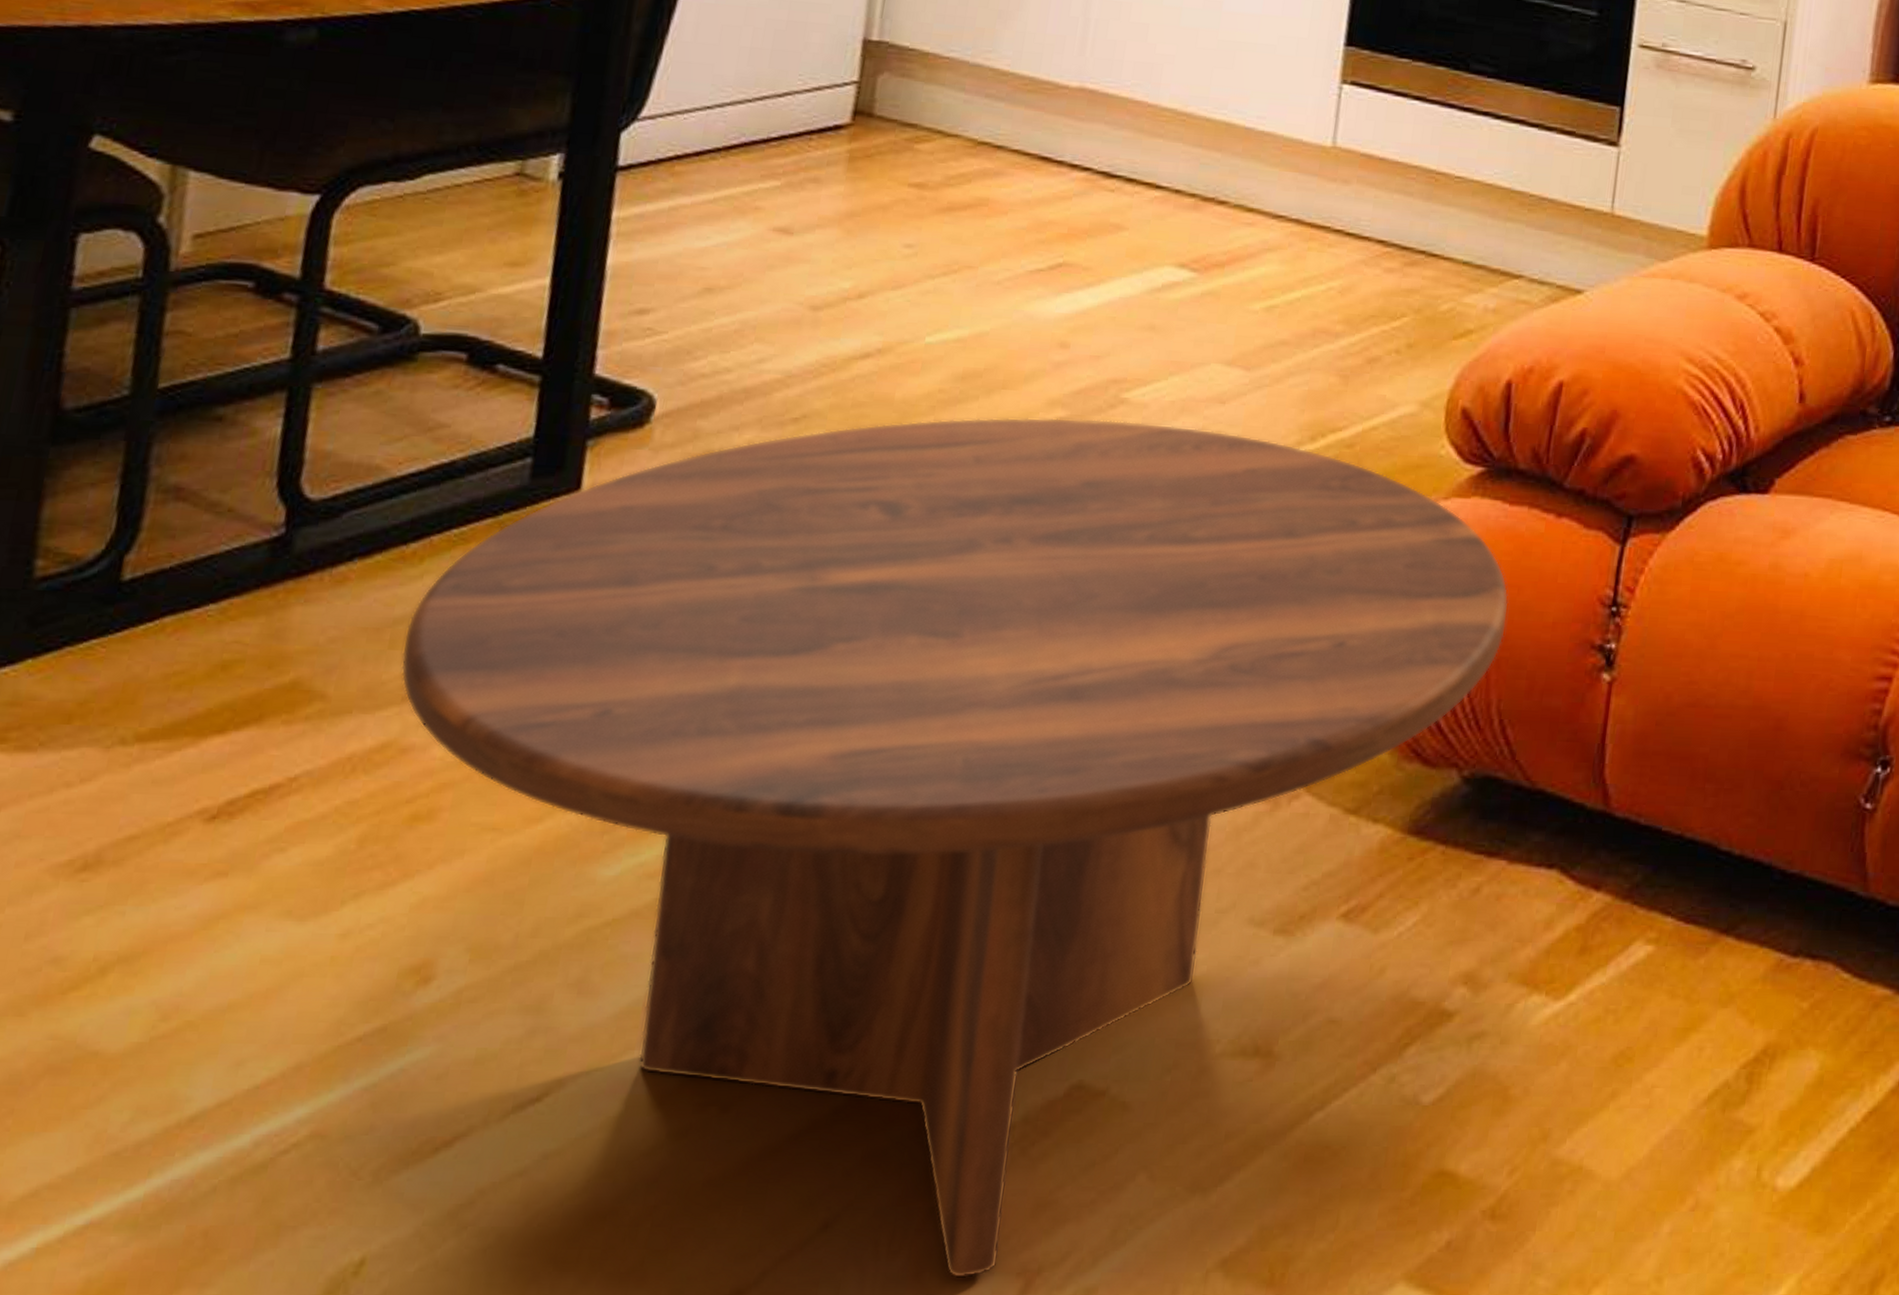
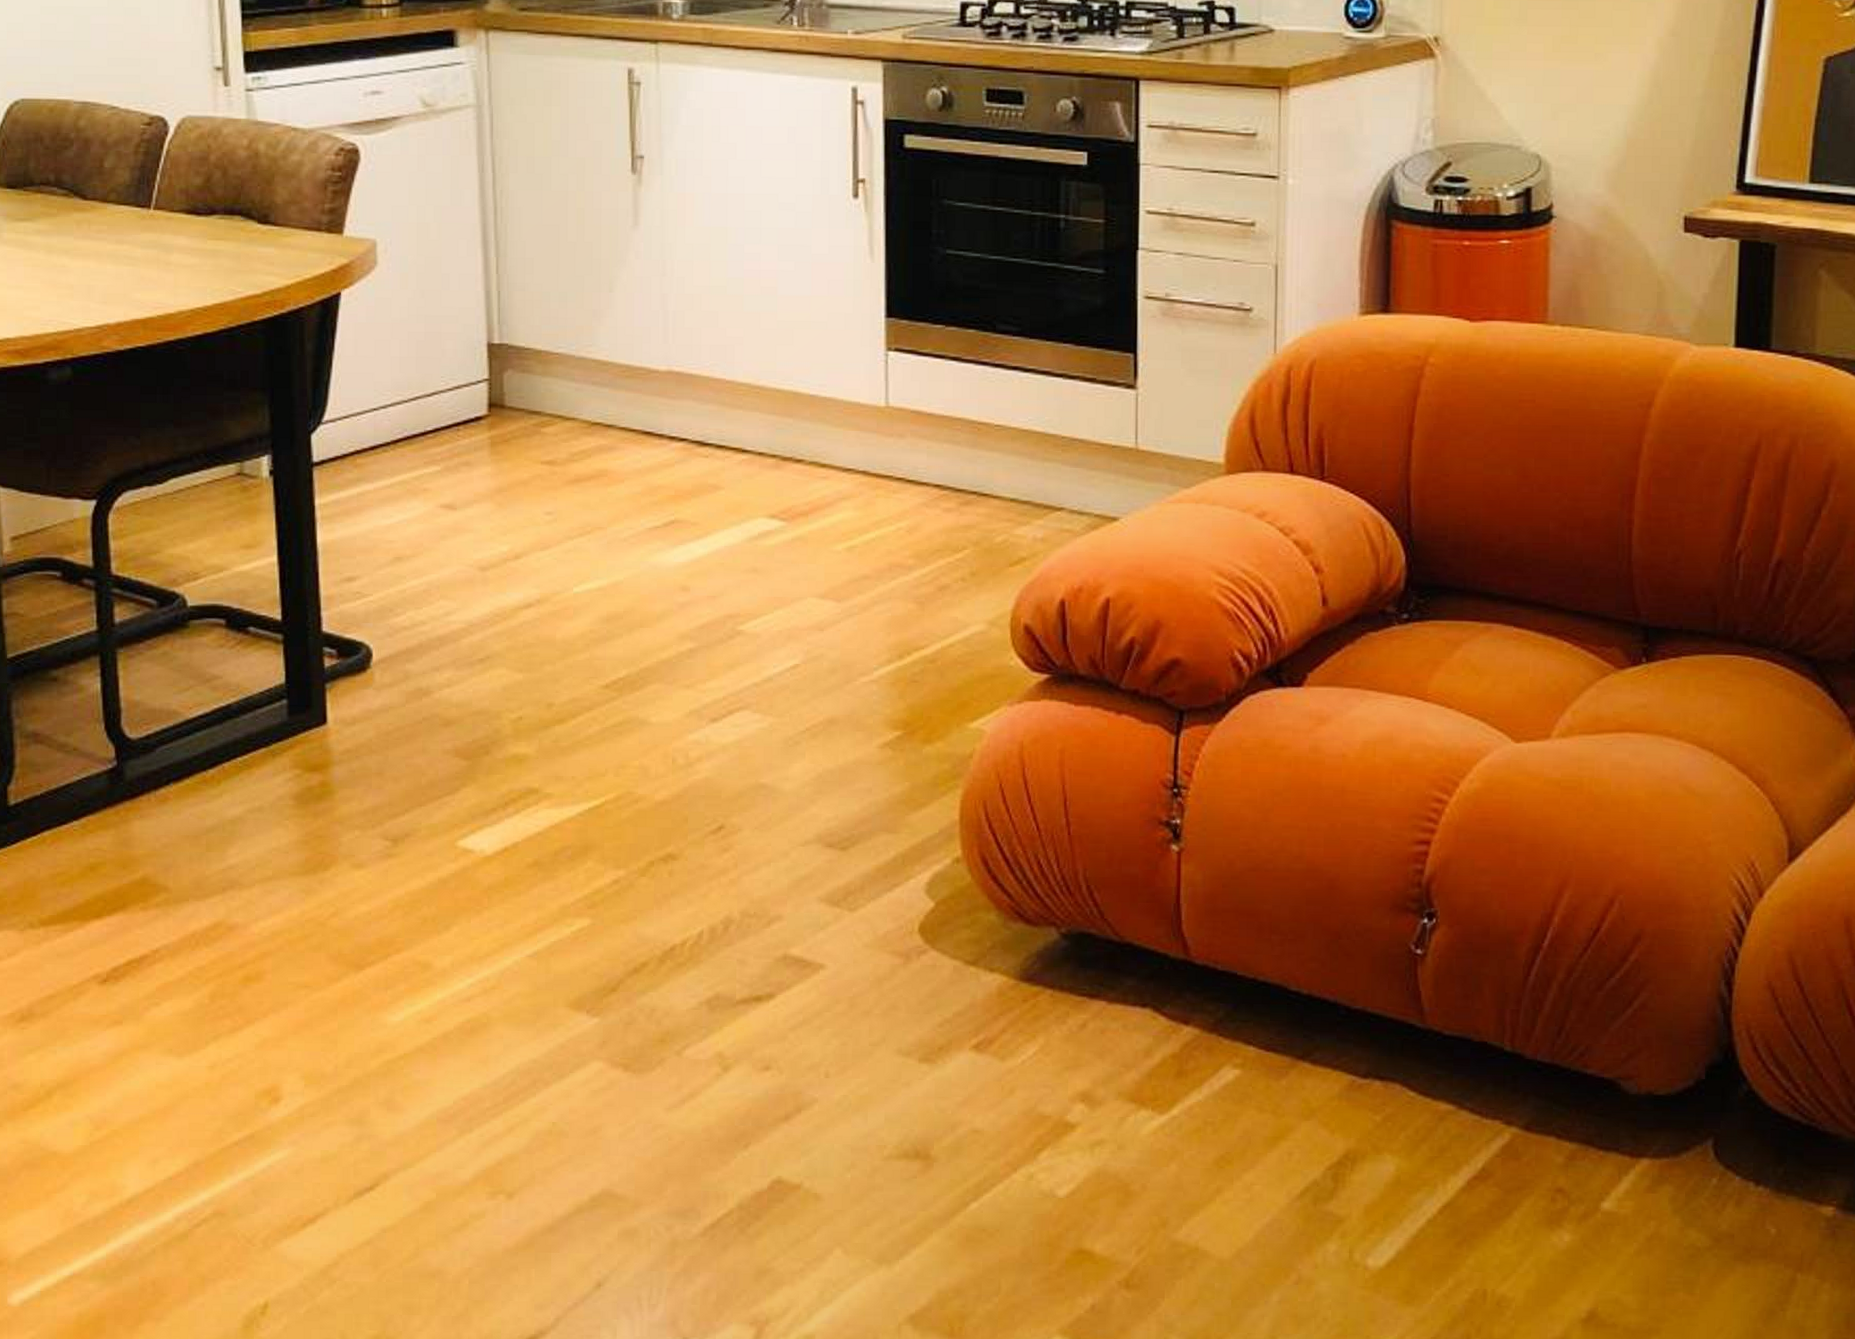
coffee table: present [400,417,1509,1278] -> none [216,649,1084,1326]

